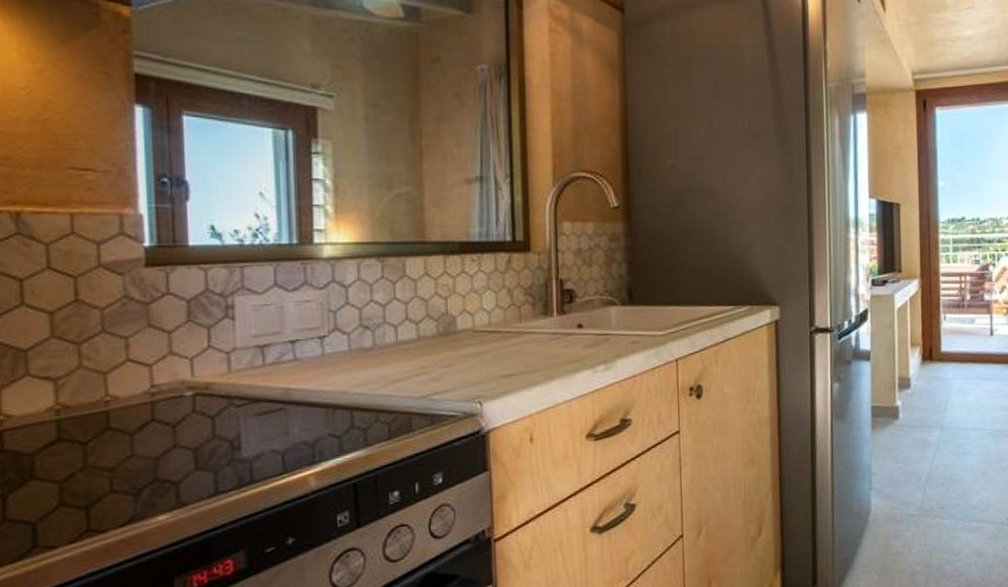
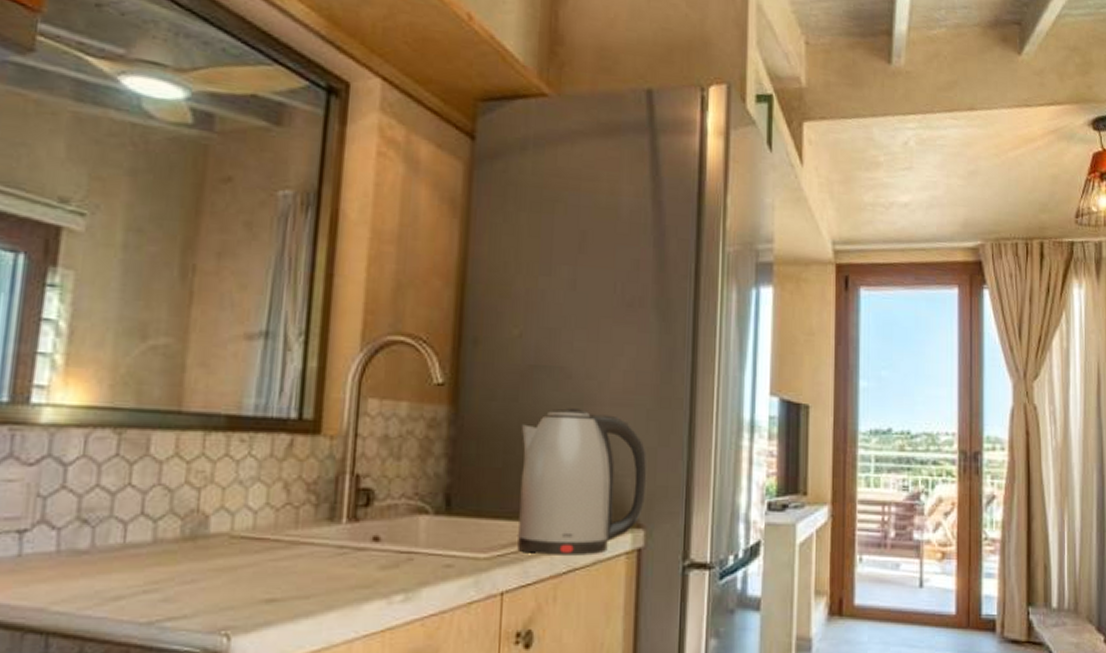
kettle: none [680,218,779,330] -> present [516,408,648,556]

